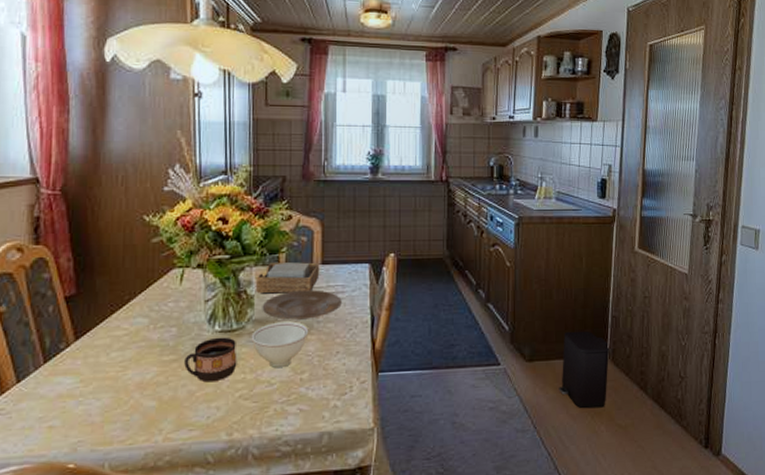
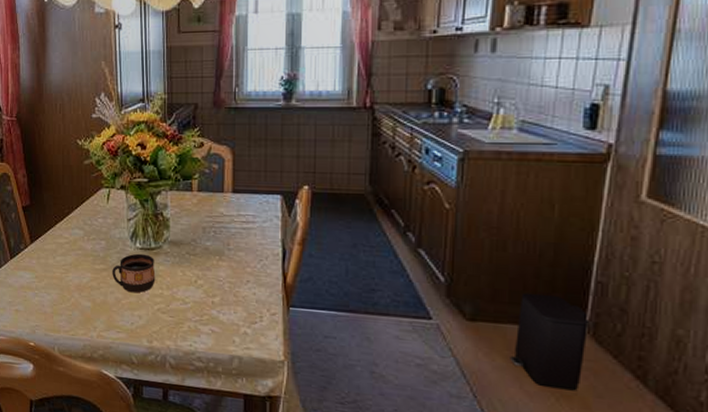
bowl: present [251,321,309,367] -> none [167,245,220,288]
napkin holder: present [256,262,320,294] -> none [171,188,230,219]
plate: present [262,290,342,320] -> none [176,216,252,246]

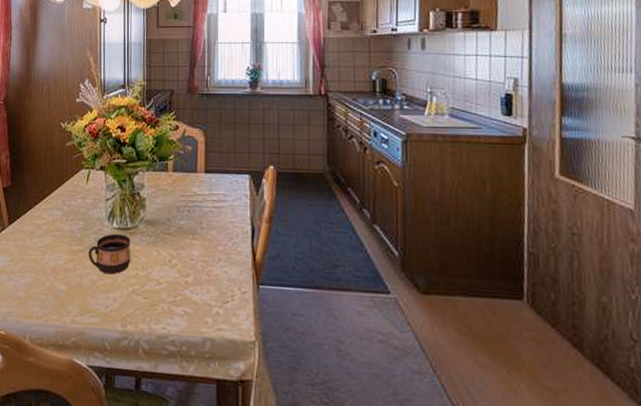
pedal bin: present [510,292,590,391] -> none [462,265,528,362]

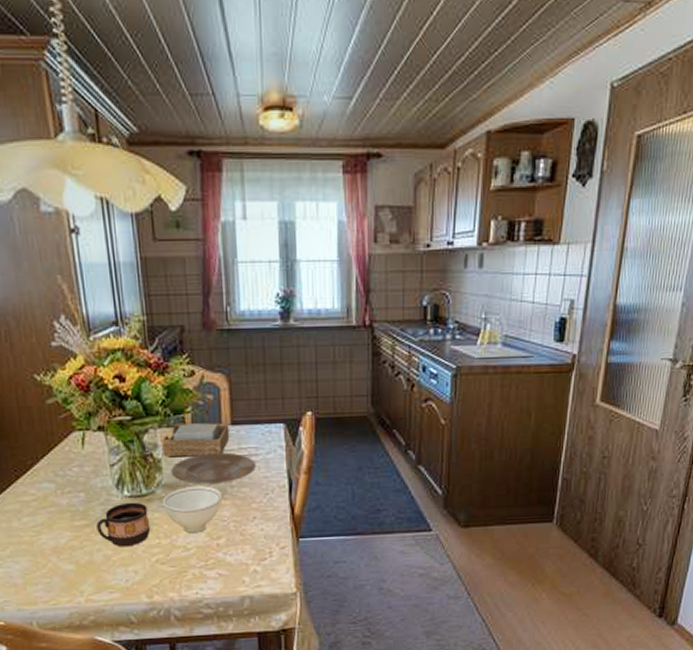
bowl: none [143,224,193,268] -> present [162,486,223,533]
napkin holder: none [148,169,203,198] -> present [162,423,230,458]
plate: none [152,196,223,225] -> present [170,452,256,485]

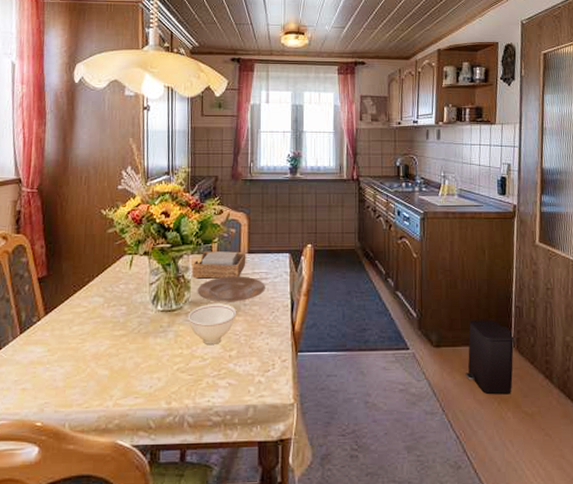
cup: present [96,502,151,547] -> none [132,316,176,356]
pedal bin: none [496,495,558,576] -> present [465,319,514,395]

